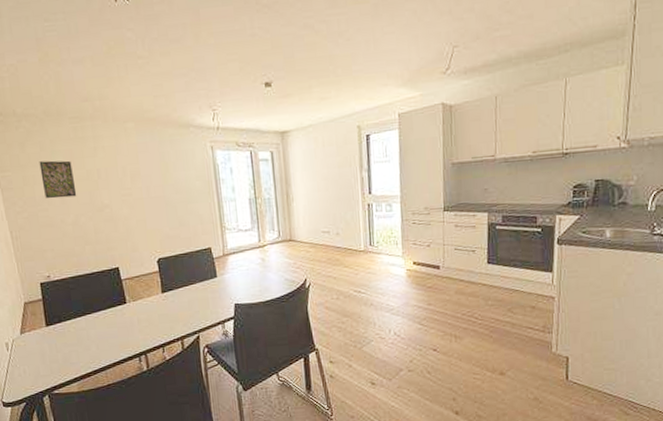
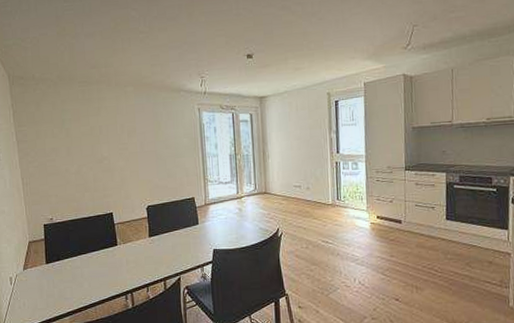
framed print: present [39,160,77,199] -> none [51,118,81,151]

